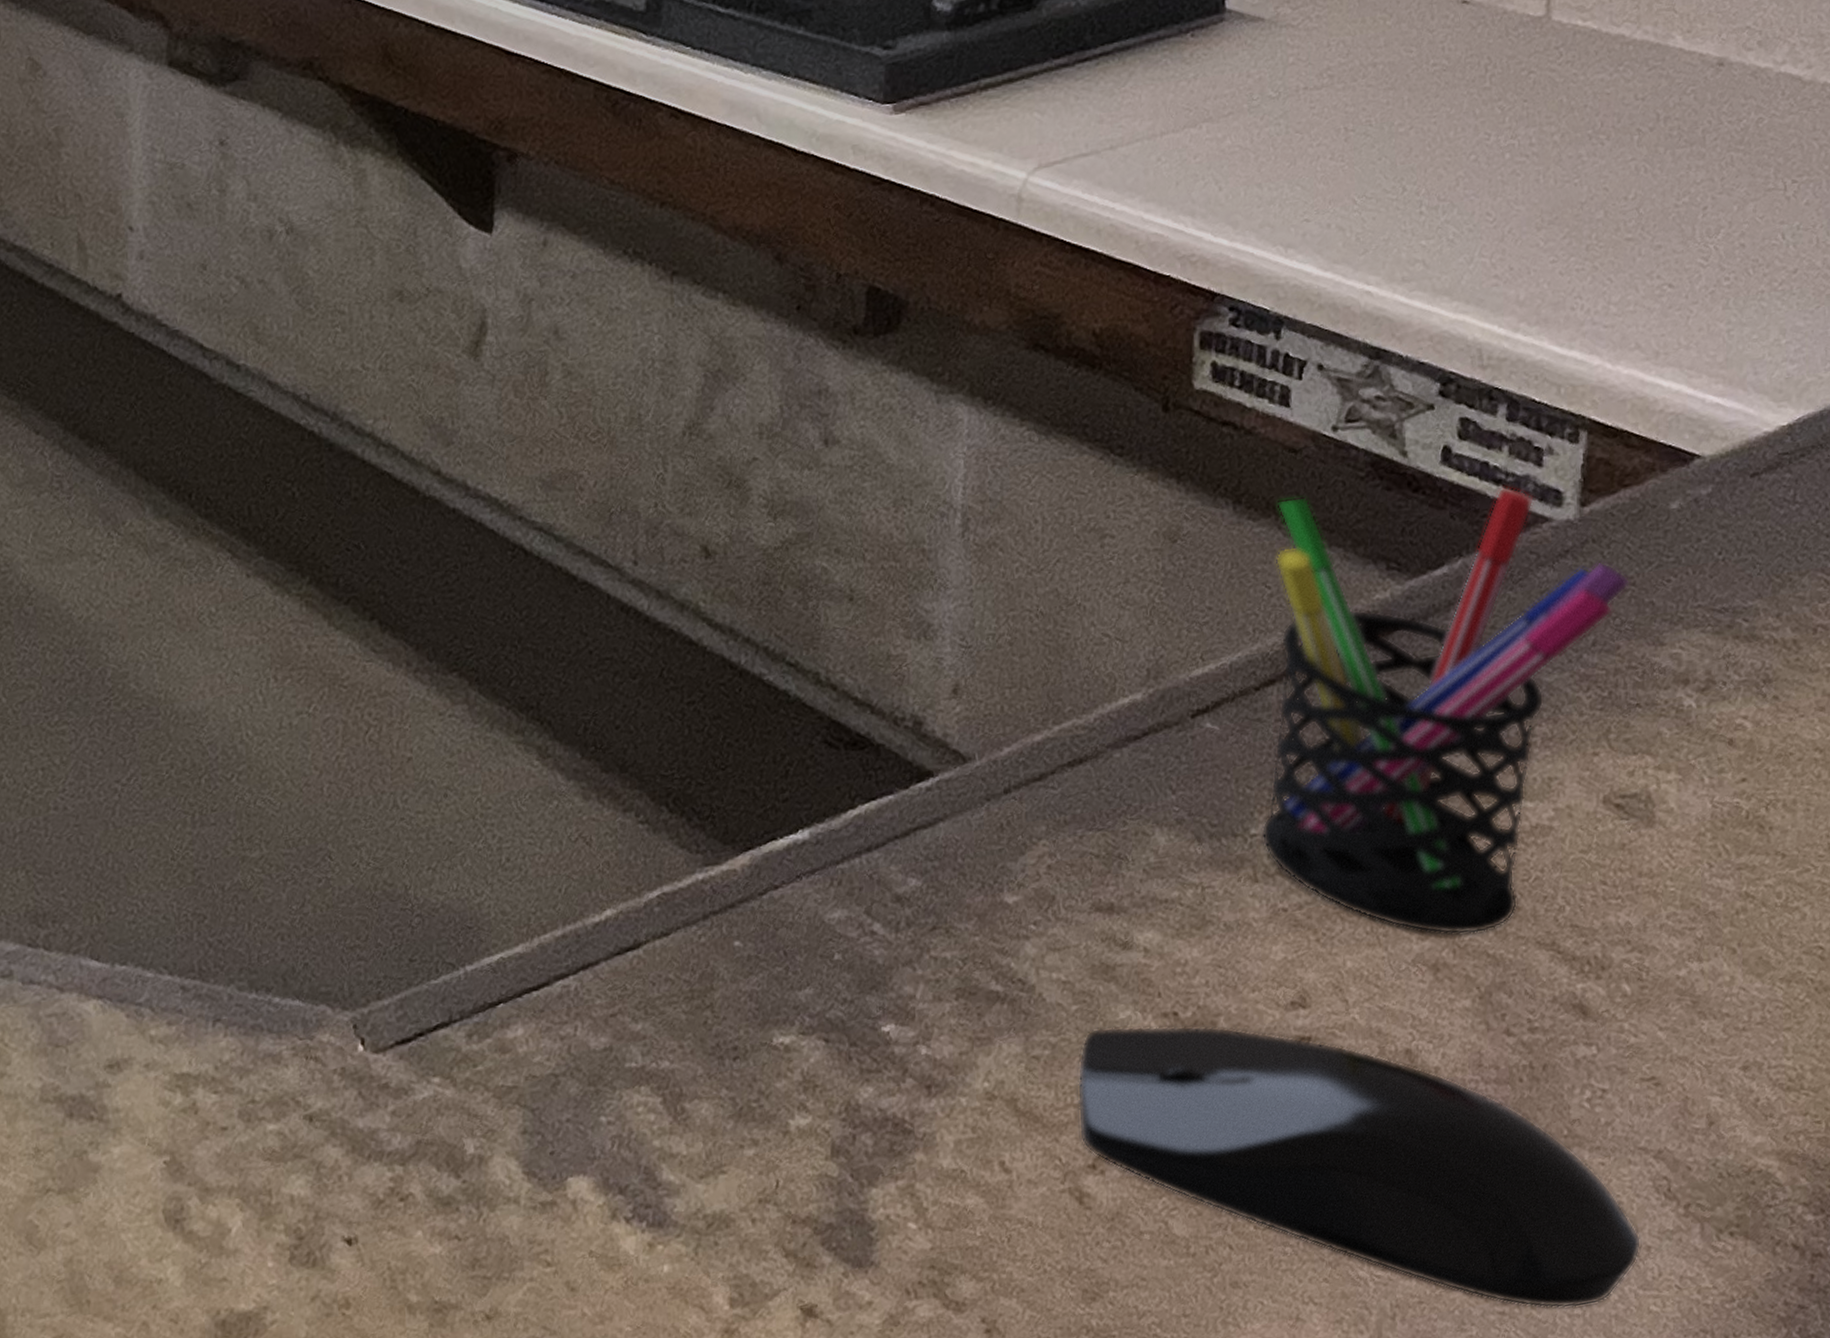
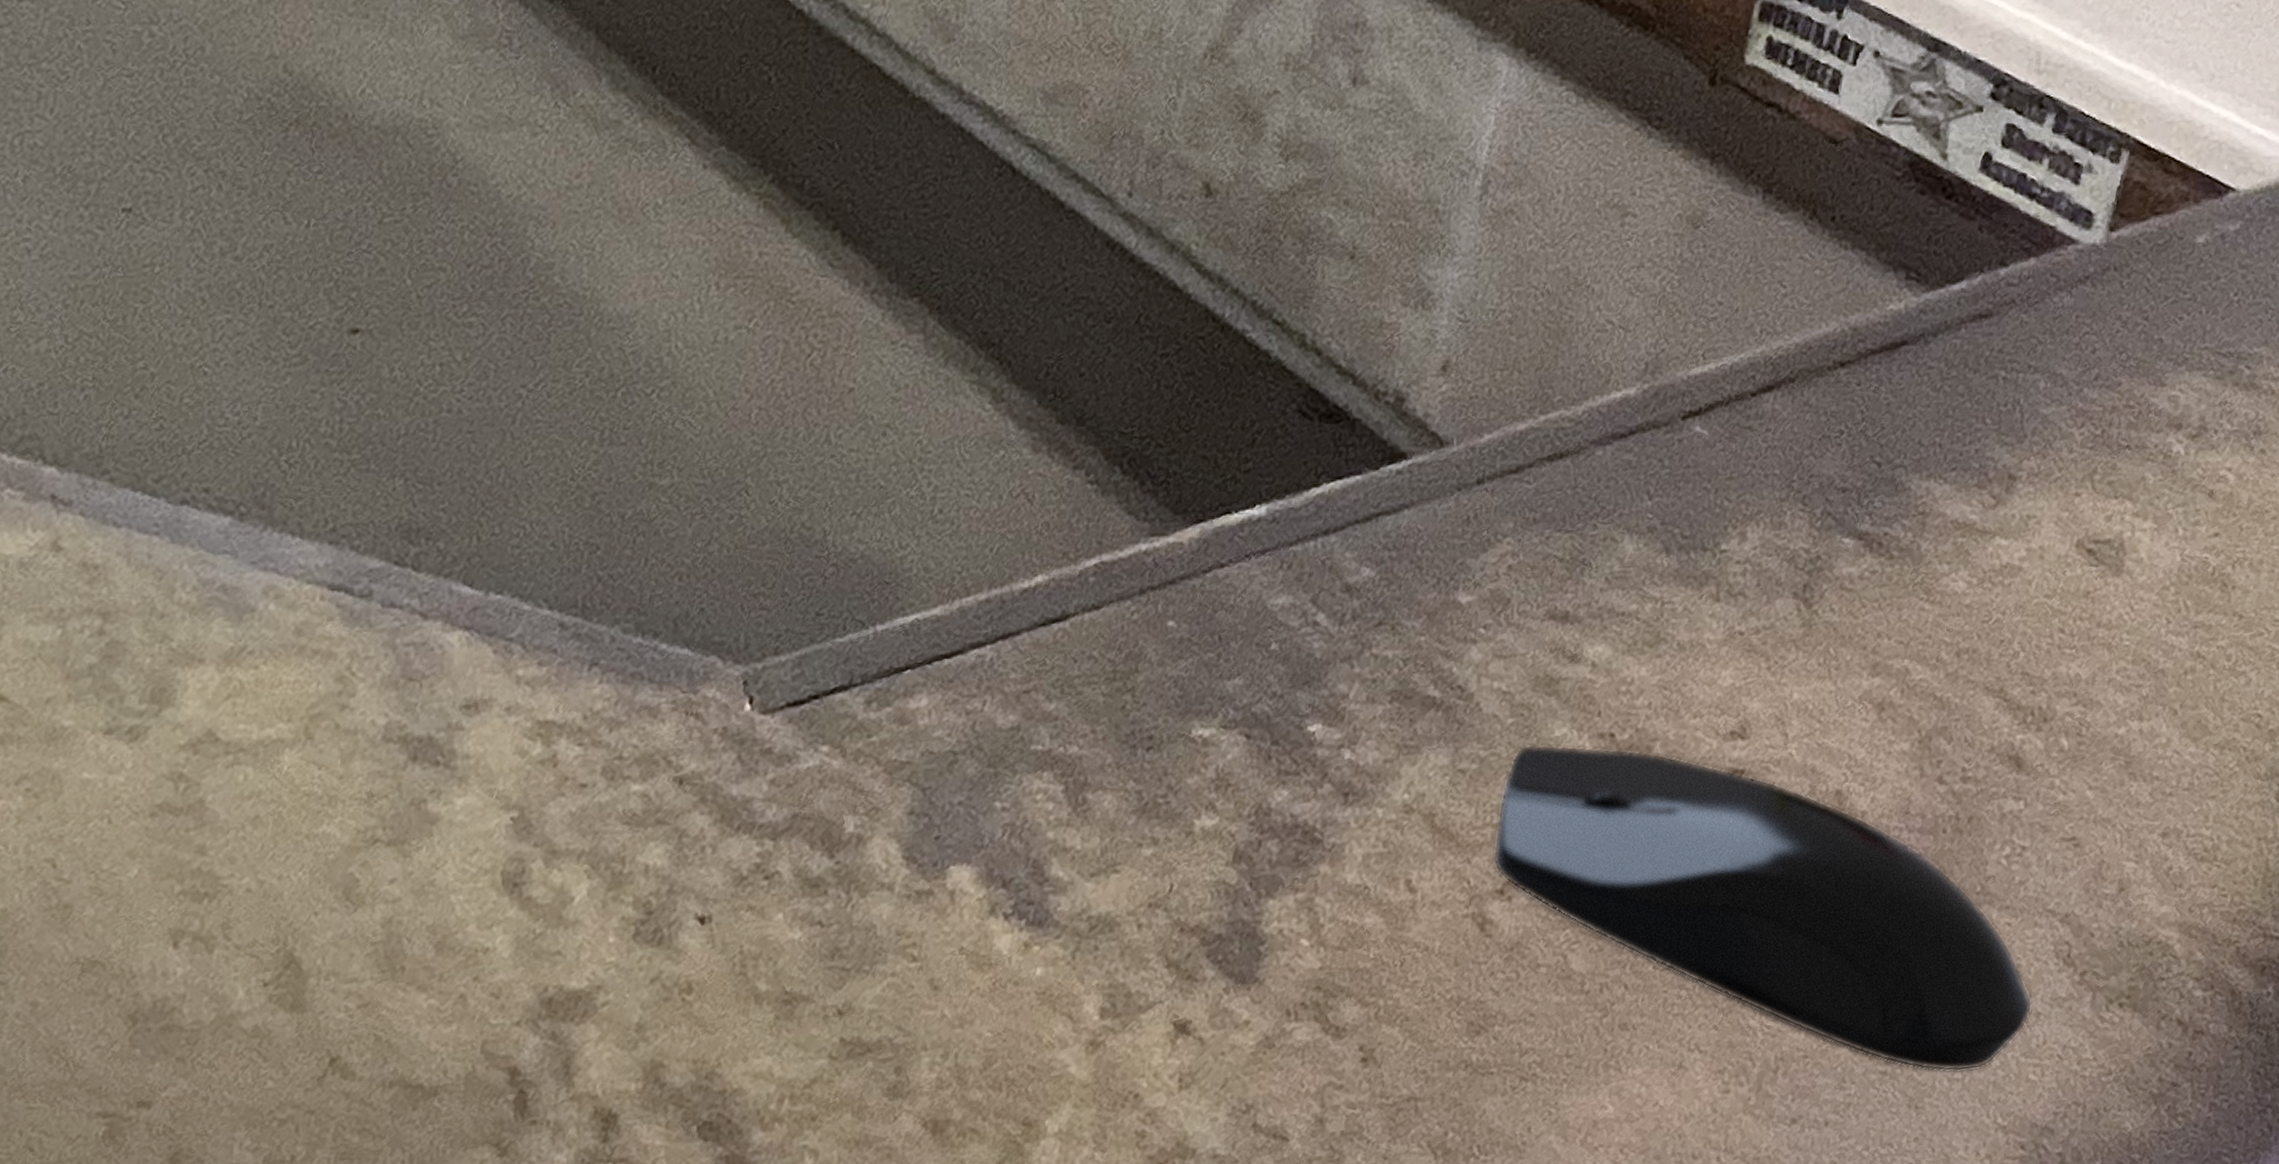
pen holder: present [1261,486,1631,936] -> none [1730,191,2144,675]

